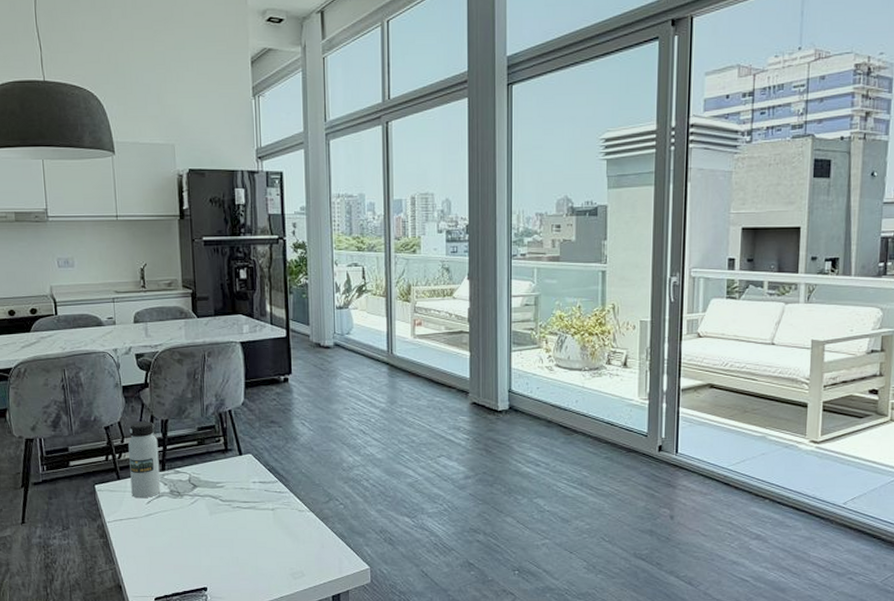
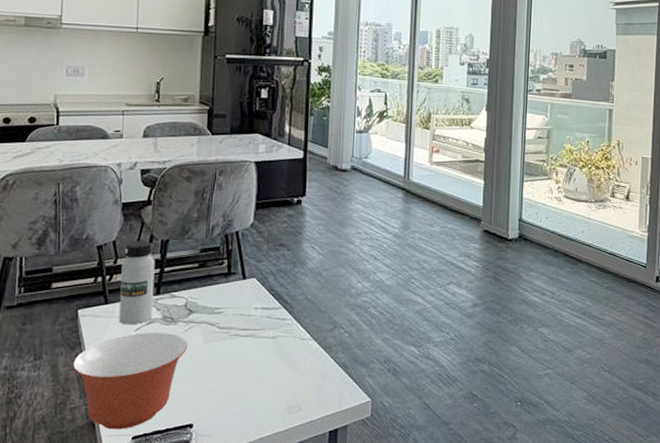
mixing bowl: none [96,504,195,591] -> present [72,332,188,430]

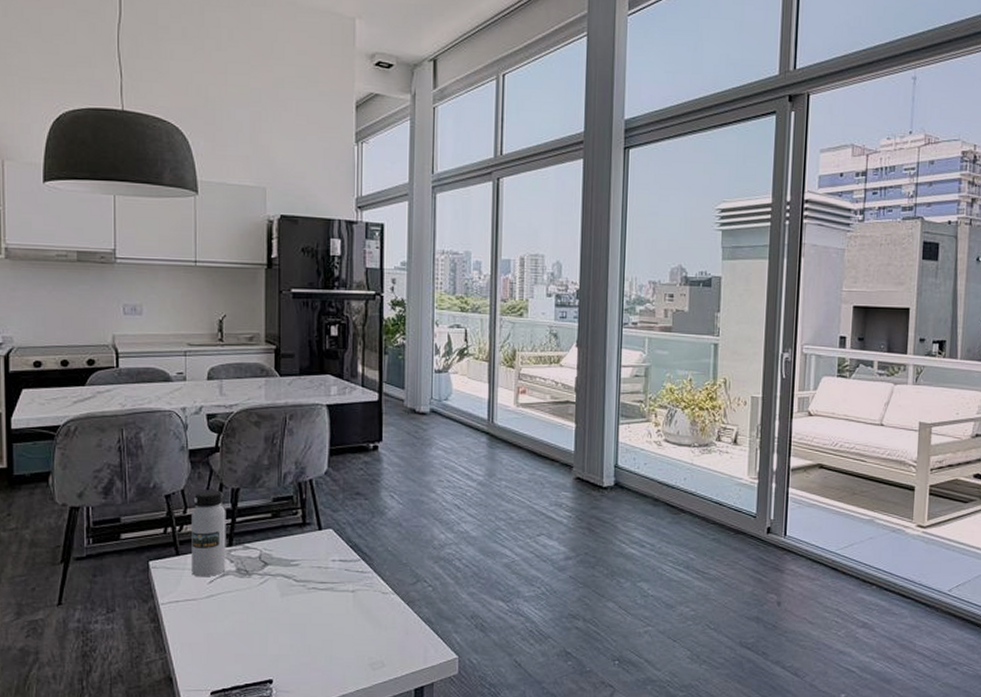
mixing bowl: present [72,332,188,430] -> none [146,584,264,684]

